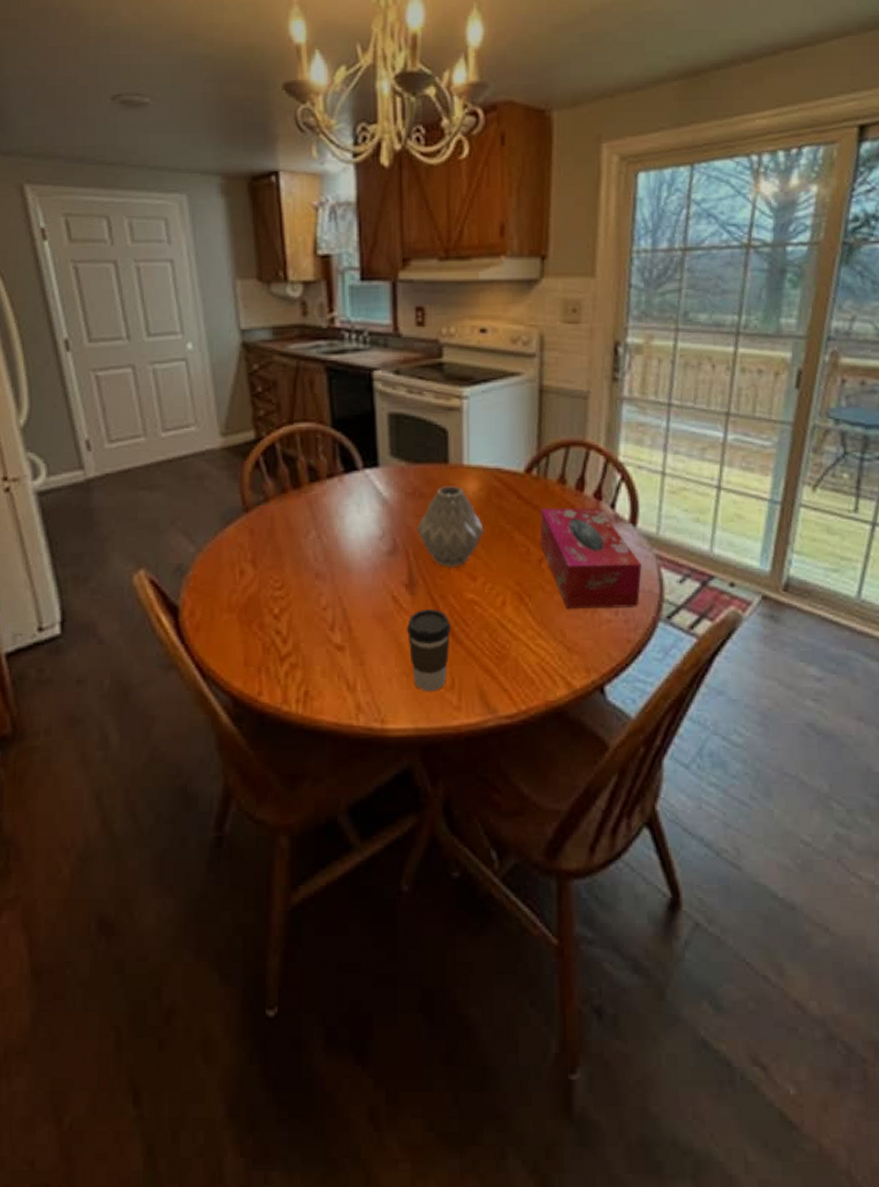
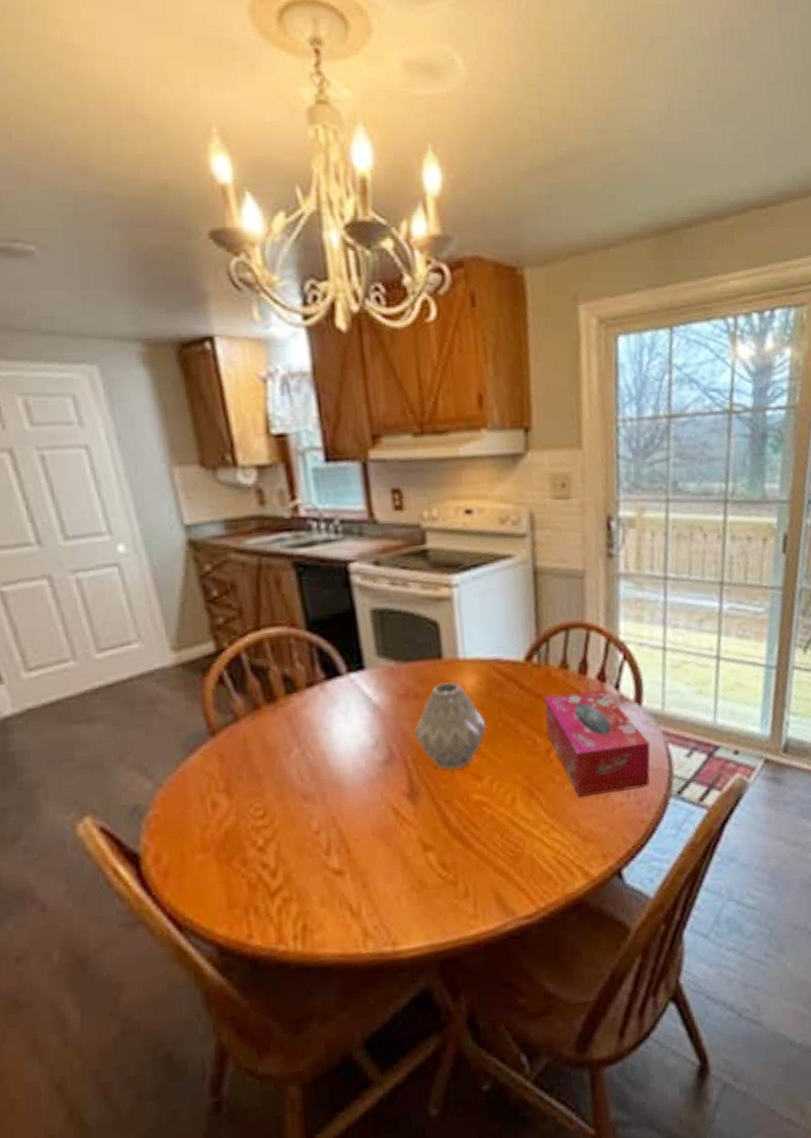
coffee cup: present [406,608,452,692] -> none [411,816,461,905]

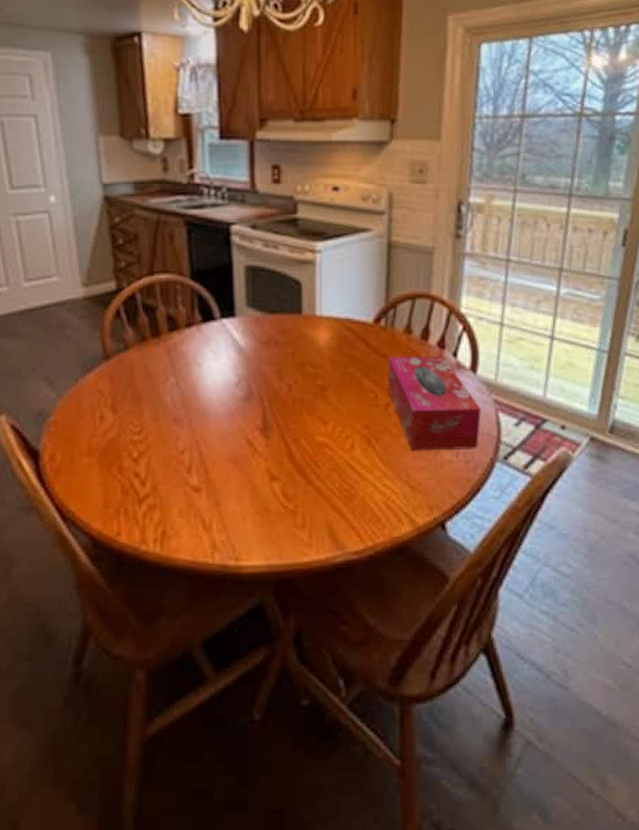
vase: present [413,682,487,770] -> none [271,334,335,412]

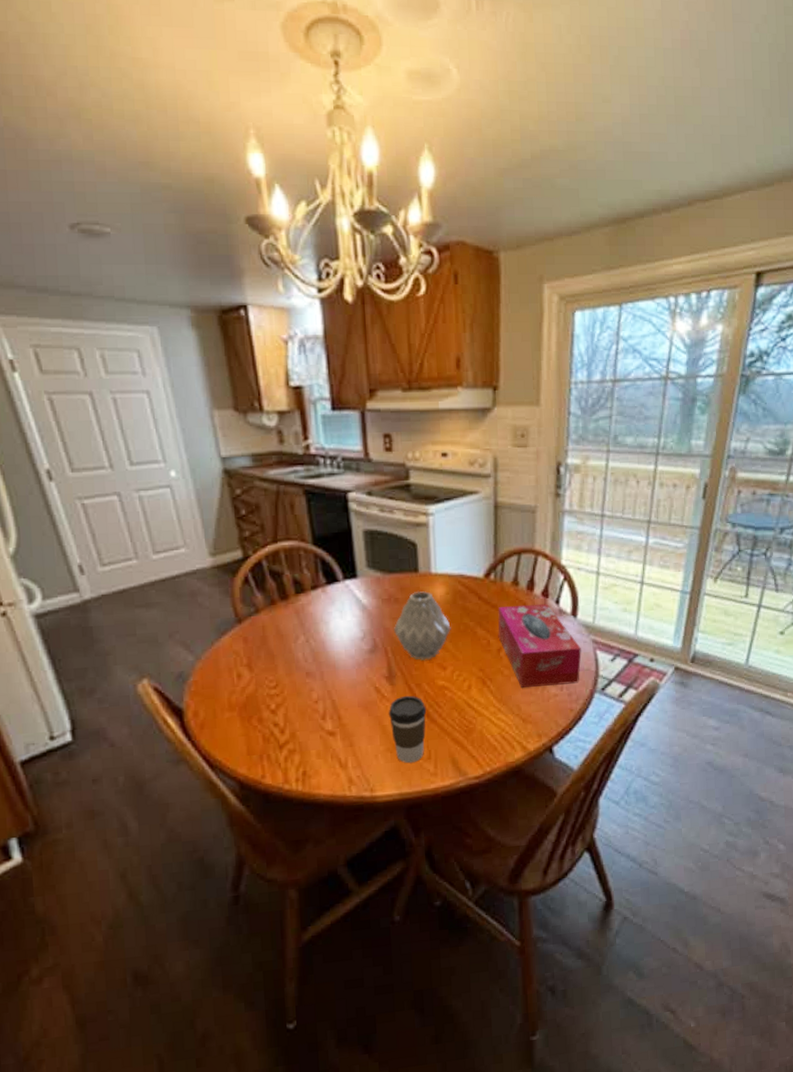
coffee cup: none [260,451,303,531] -> present [388,695,427,764]
vase: none [271,334,335,412] -> present [393,590,451,660]

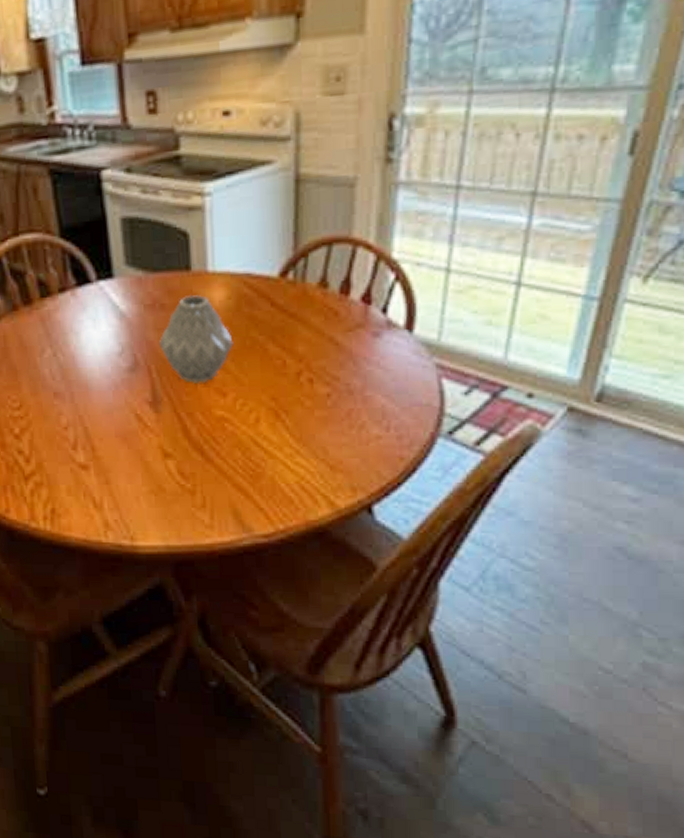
coffee cup: present [388,695,427,764] -> none [152,426,201,511]
tissue box: present [498,603,581,688] -> none [297,312,419,424]

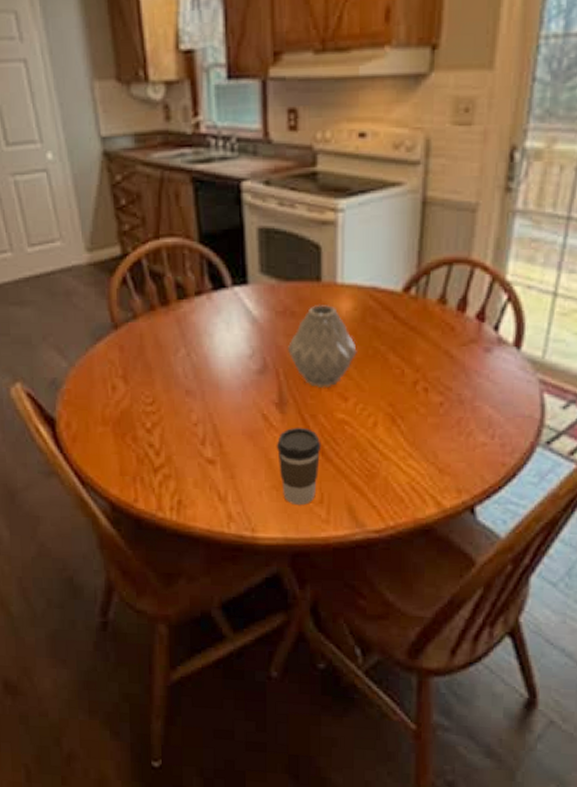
coffee cup: none [152,426,201,511] -> present [276,427,321,506]

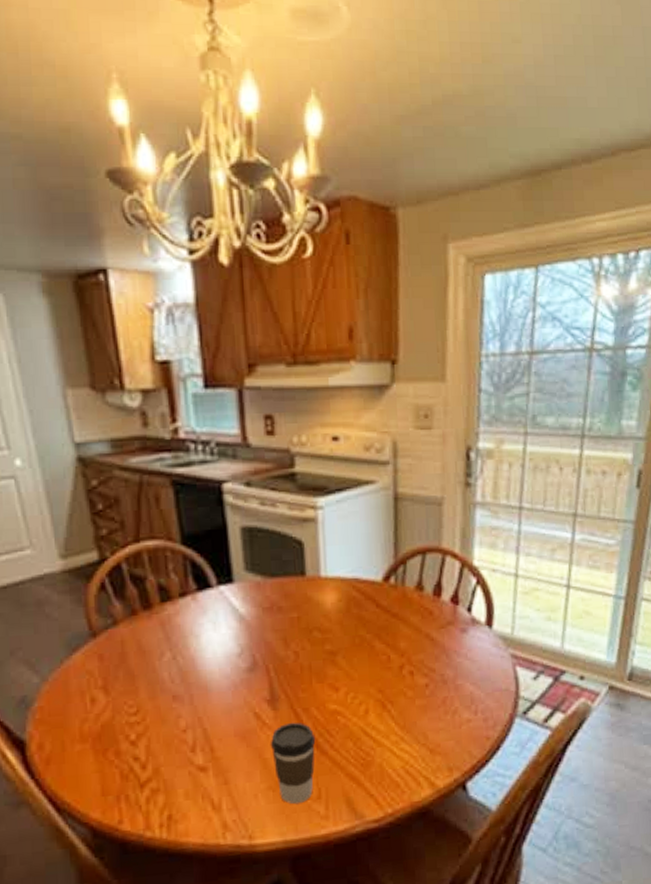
vase: present [287,304,357,388] -> none [276,597,345,680]

